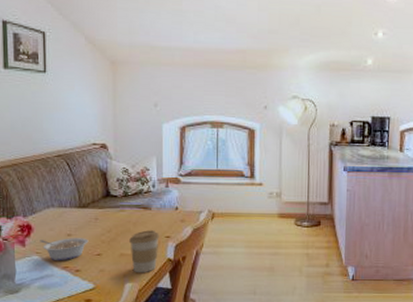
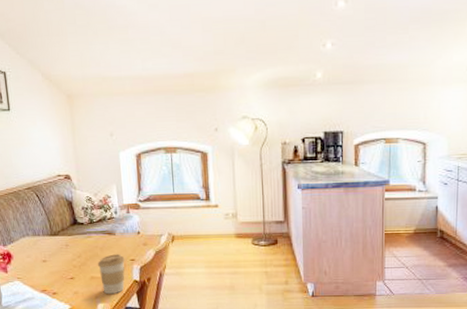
legume: present [40,238,89,261] -> none [19,263,62,285]

